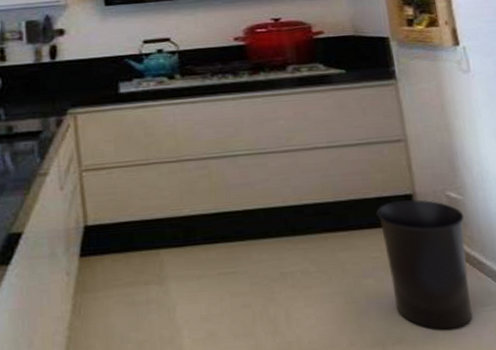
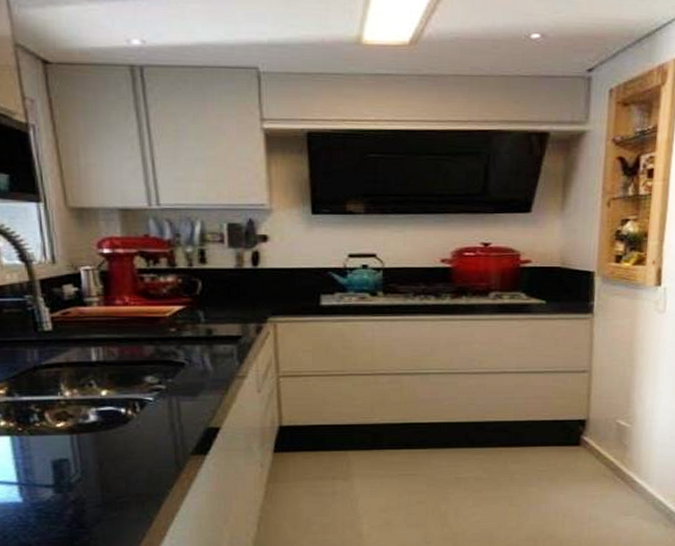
waste bin: present [376,199,473,330] -> none [550,424,629,531]

